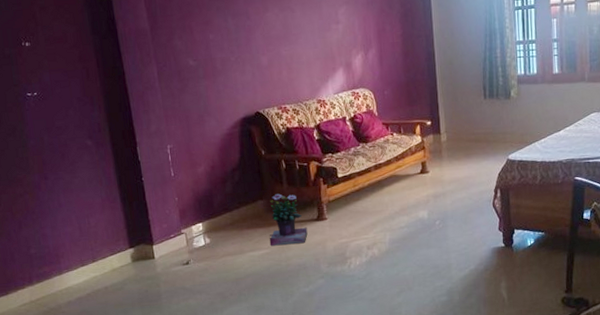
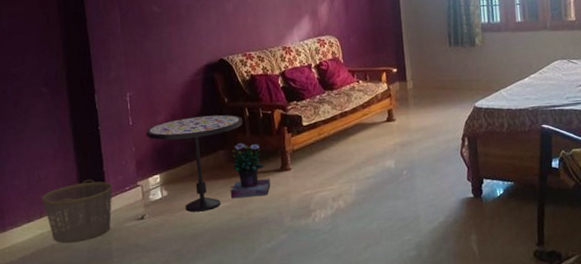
basket: none [92,227,159,286] -> present [41,179,113,243]
side table: none [187,166,280,258] -> present [145,114,243,212]

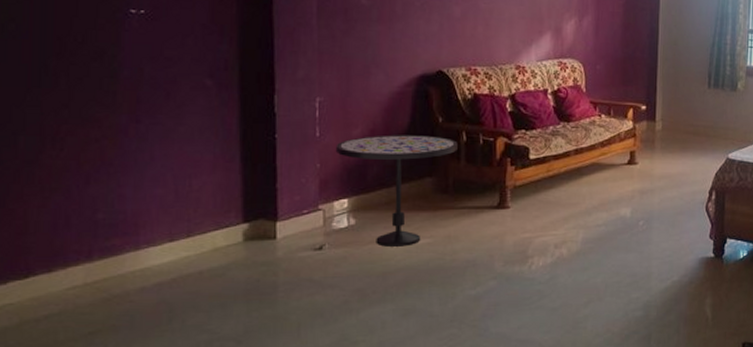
basket: present [41,179,113,243] -> none [190,196,287,271]
potted flower: present [230,143,271,199] -> none [433,171,484,235]

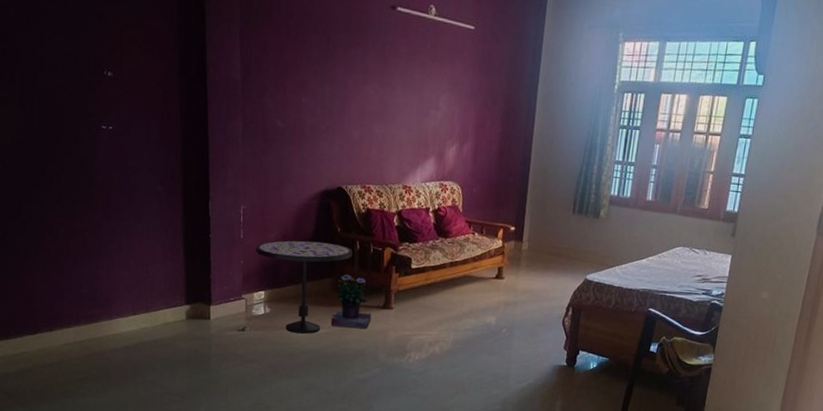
potted flower: none [433,171,484,235] -> present [330,274,372,329]

